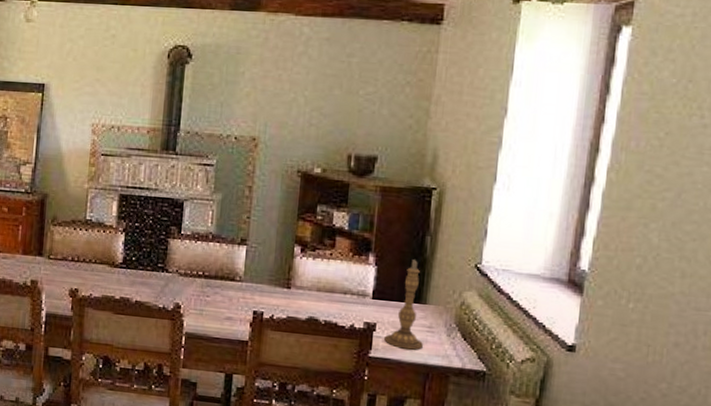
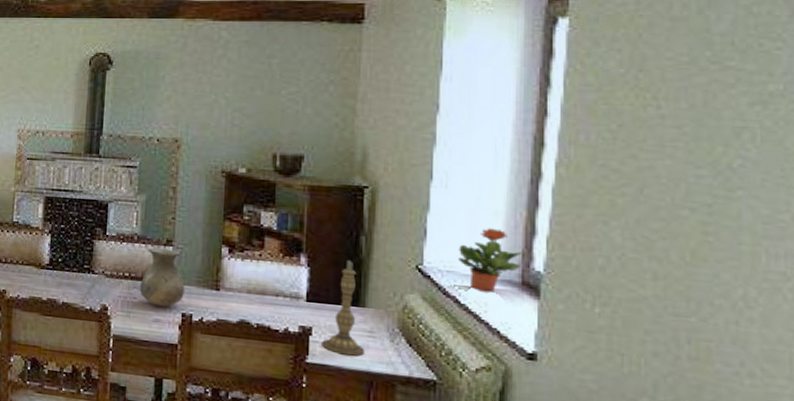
vase: none [212,246,257,305] -> present [139,247,185,307]
potted plant: none [514,229,571,291] -> present [459,228,522,294]

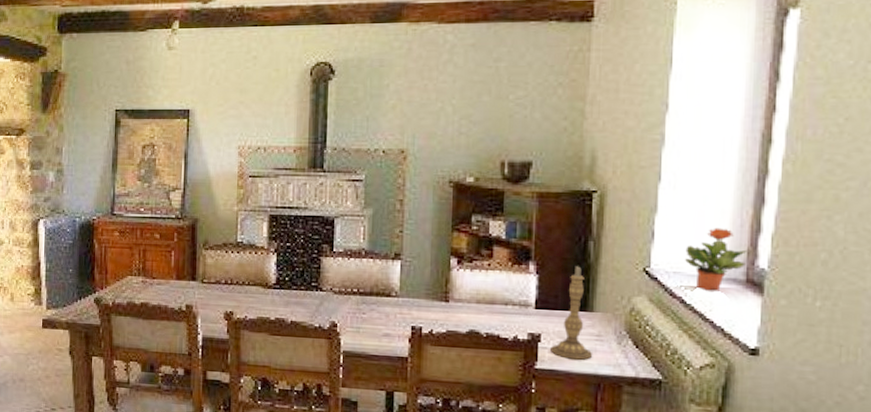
vase: present [139,247,185,307] -> none [368,261,414,321]

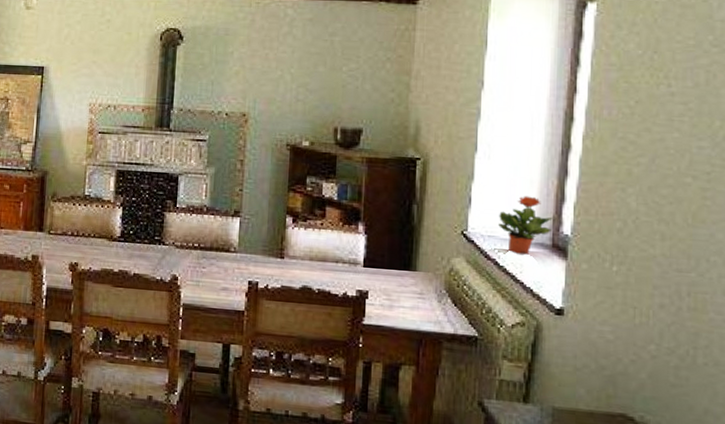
candlestick: present [550,265,592,360] -> none [377,227,415,317]

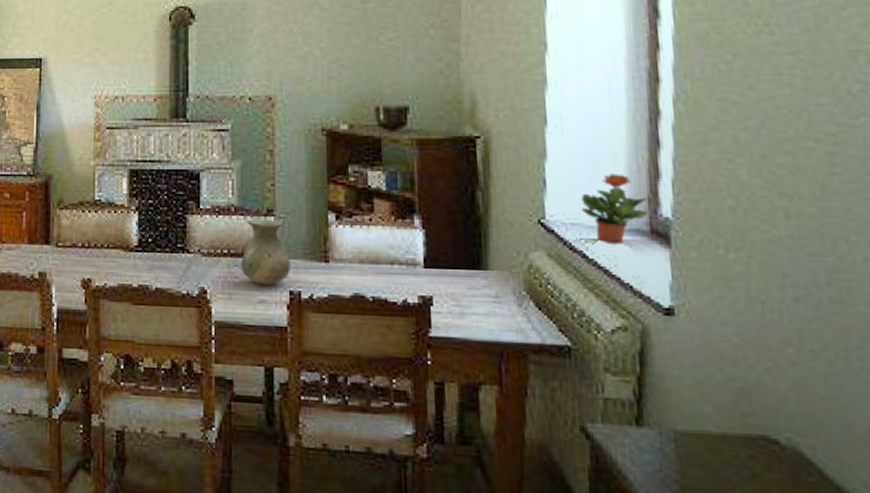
vase: none [208,218,251,276] -> present [240,218,290,285]

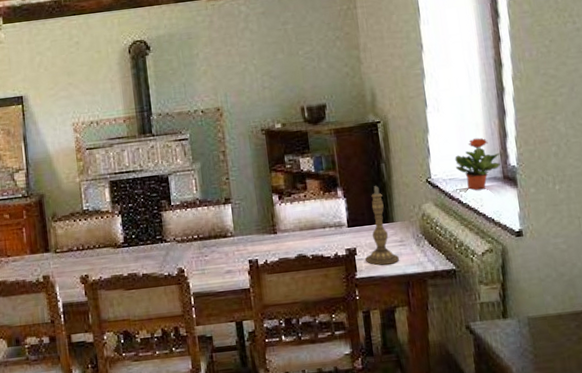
vase: present [240,218,290,285] -> none [208,206,248,259]
candlestick: none [445,218,491,325] -> present [365,185,399,265]

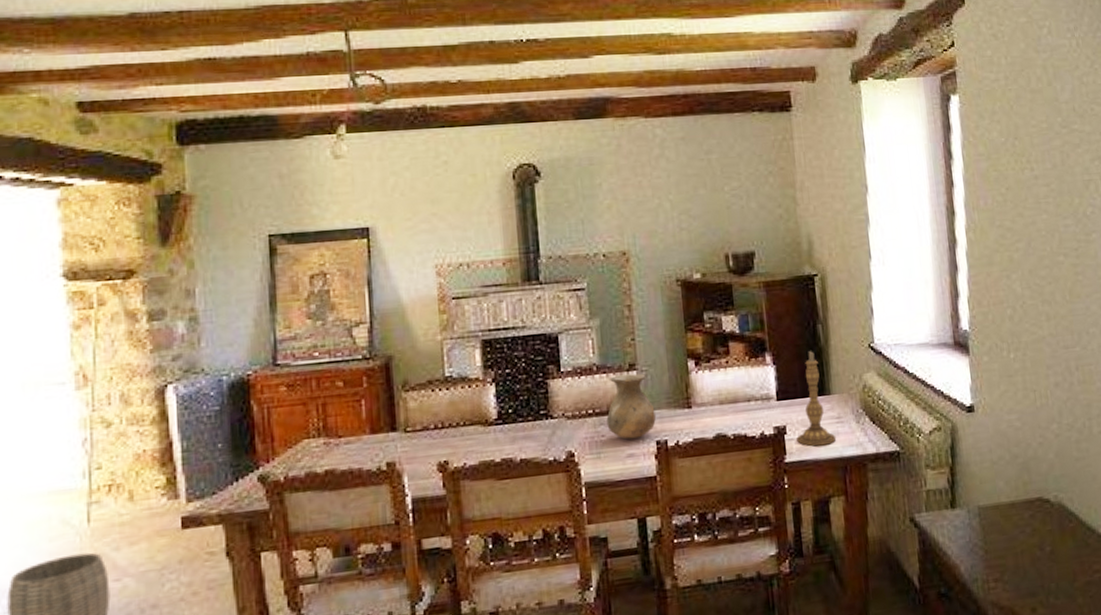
vase: none [208,206,248,259] -> present [606,373,656,439]
potted plant: present [455,137,500,191] -> none [901,296,951,359]

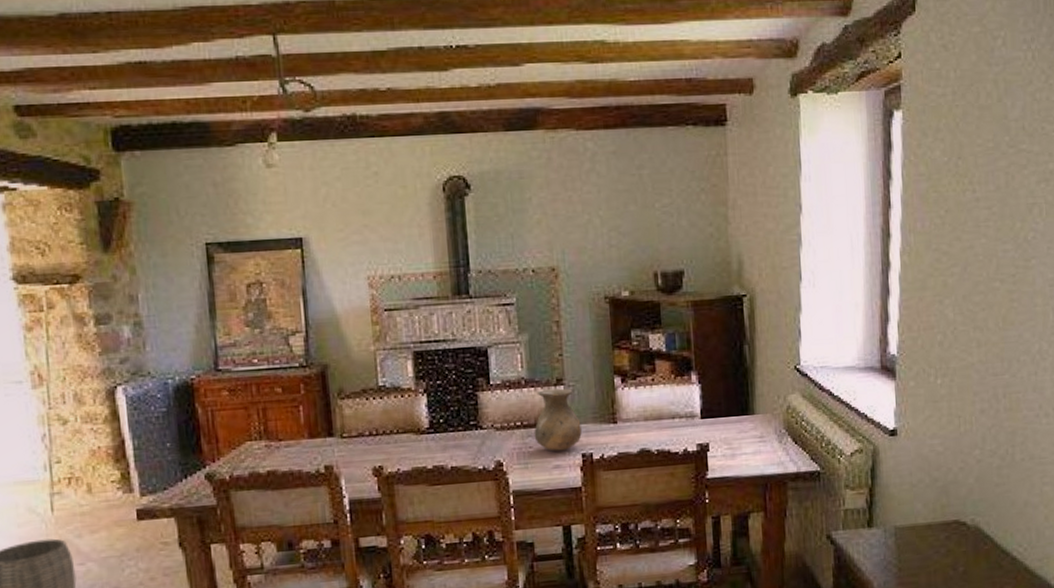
candlestick: present [797,350,836,447] -> none [719,370,757,464]

